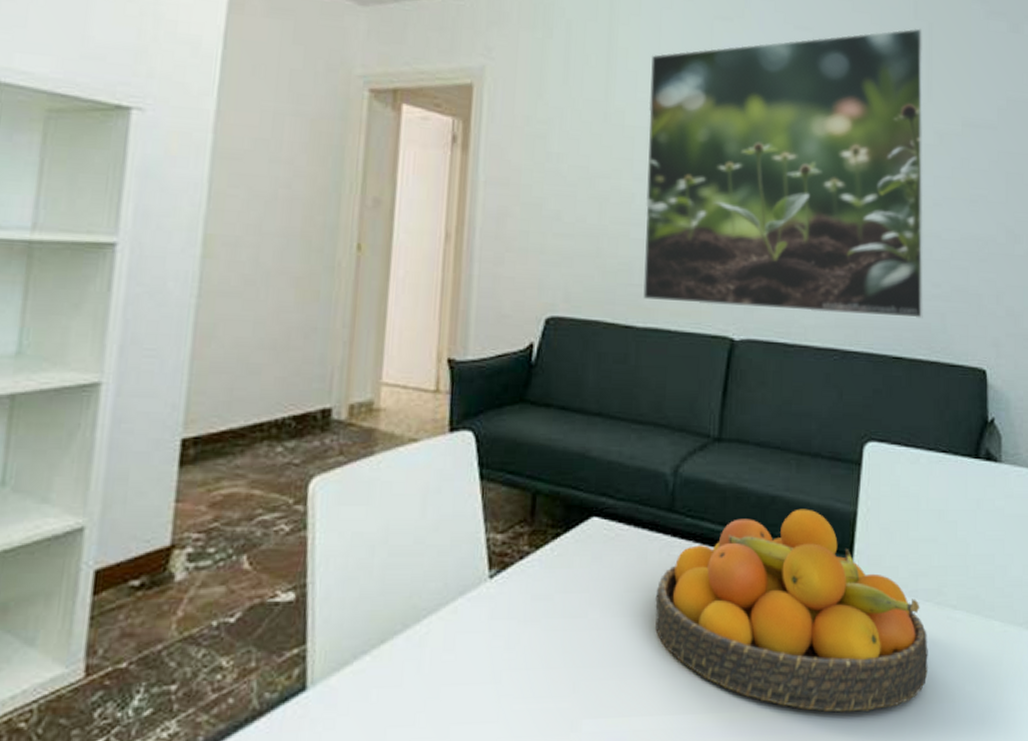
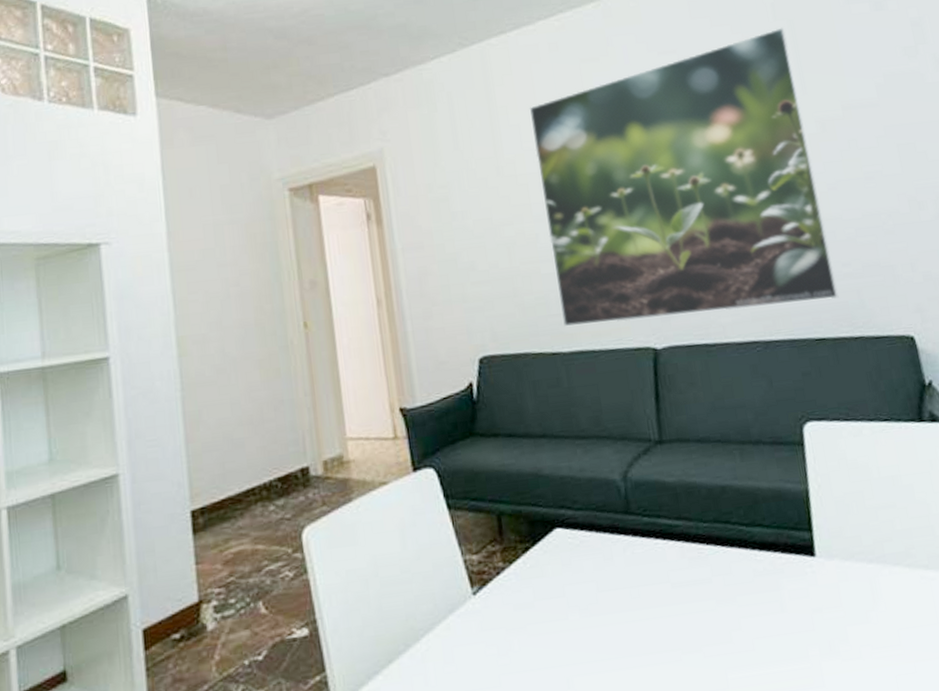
fruit bowl: present [655,508,928,712] -> none [628,493,912,681]

